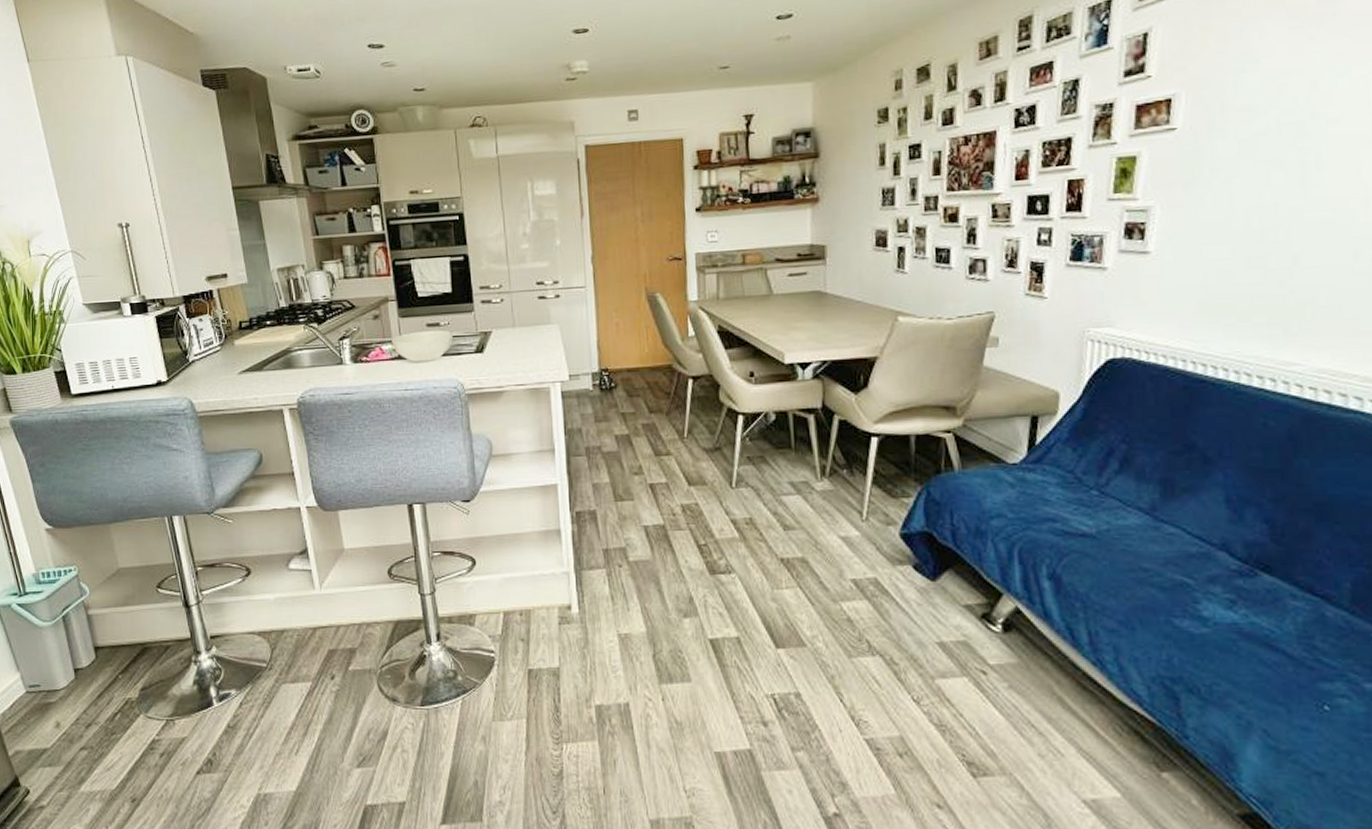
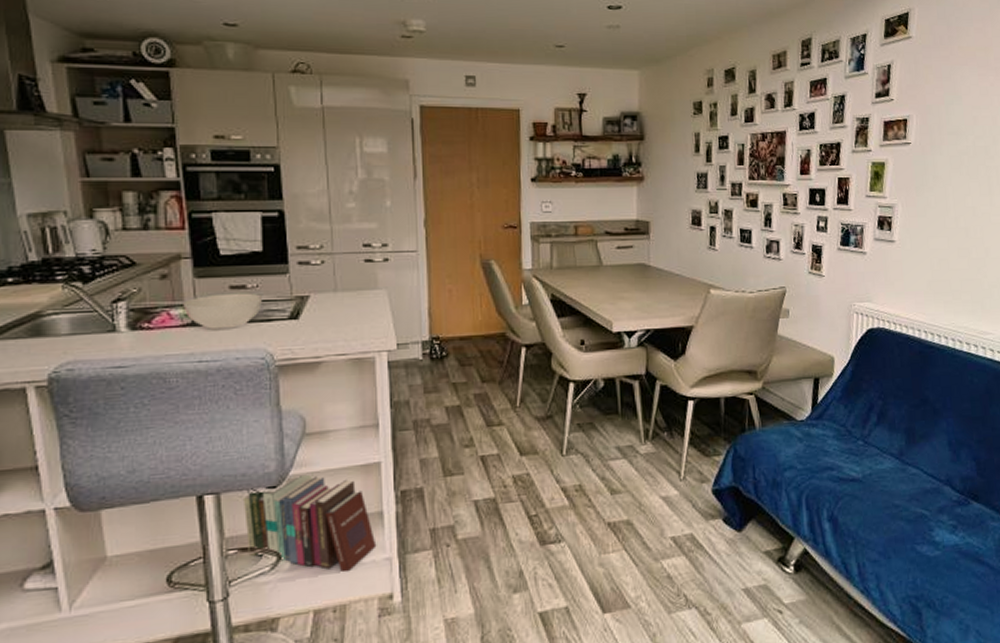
books: none [443,490,556,581] -> present [242,472,377,573]

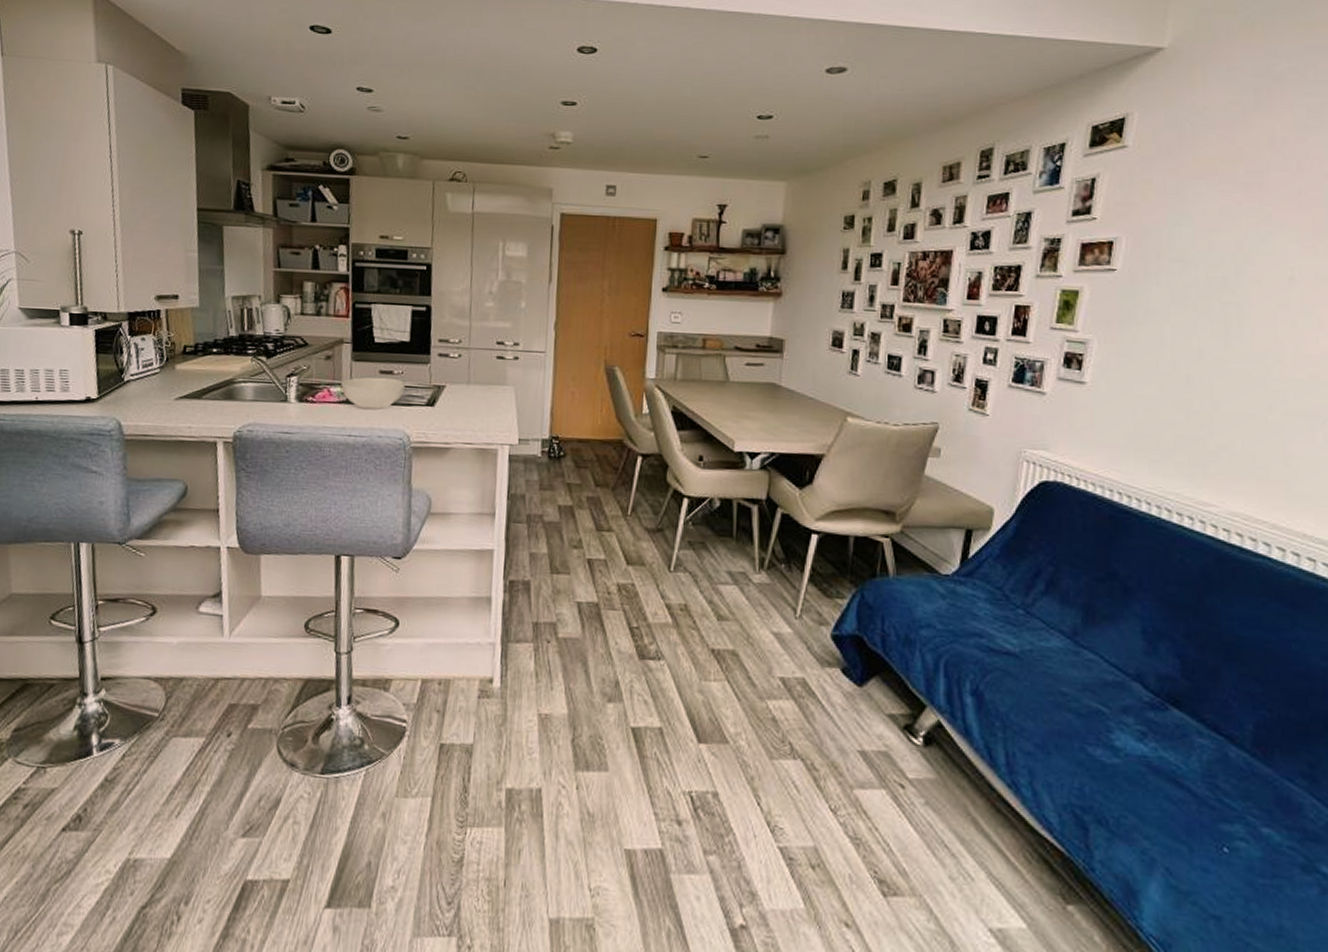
books: present [242,472,377,573] -> none [372,549,483,650]

